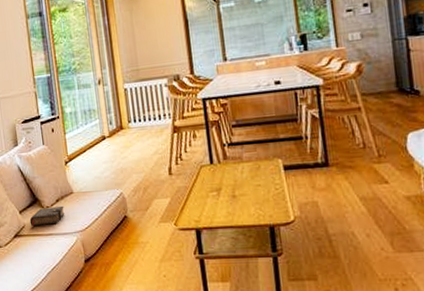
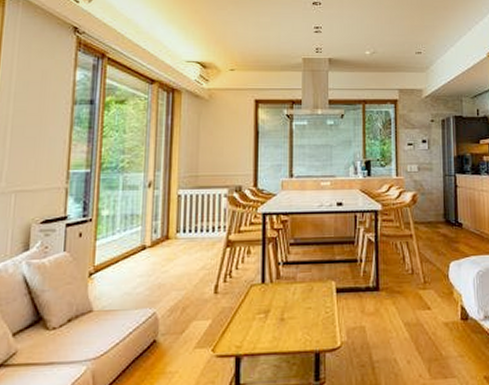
book: present [29,205,65,229] -> none [24,326,77,357]

